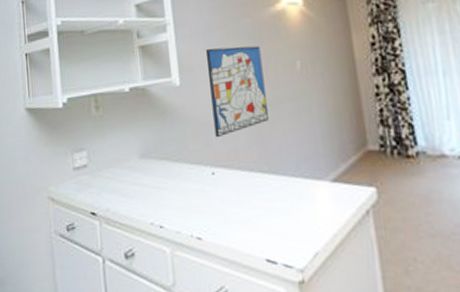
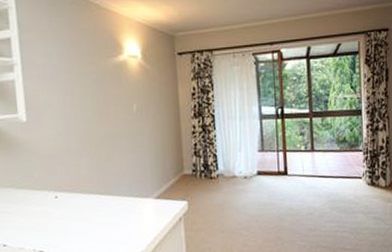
wall art: present [205,45,268,138] -> none [52,89,107,167]

